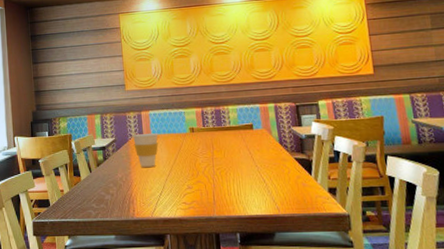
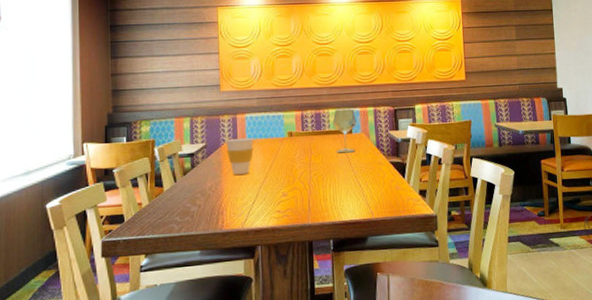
wine glass: none [232,105,258,149] -> present [332,109,357,154]

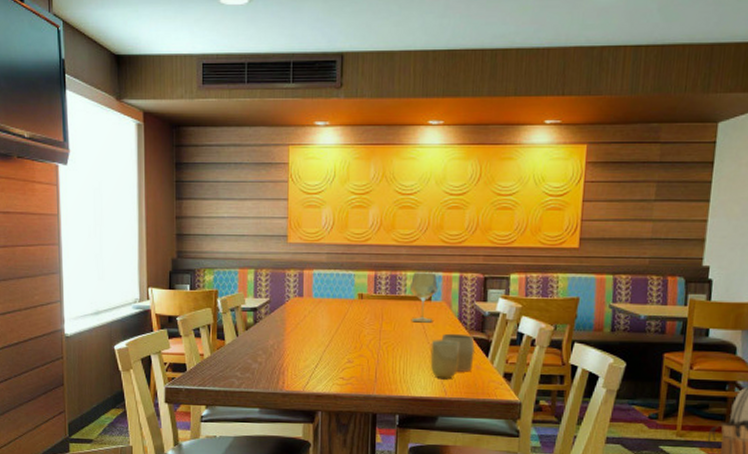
cup: present [226,138,254,176] -> none [291,296,321,336]
cup: none [355,166,381,201] -> present [430,340,461,378]
mug: none [363,159,393,194] -> present [441,333,475,372]

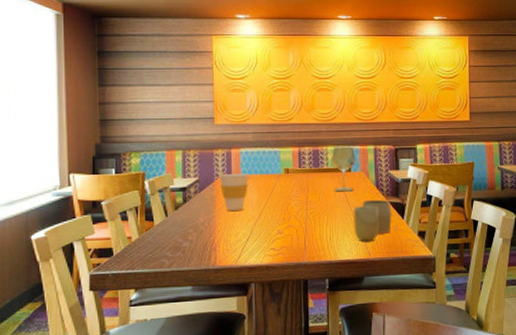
cup: none [291,296,321,336] -> present [220,174,249,212]

